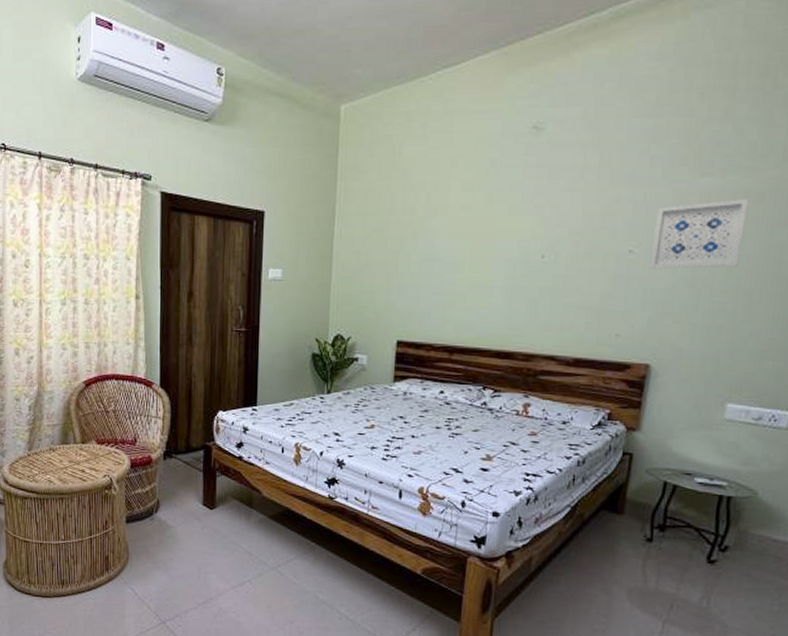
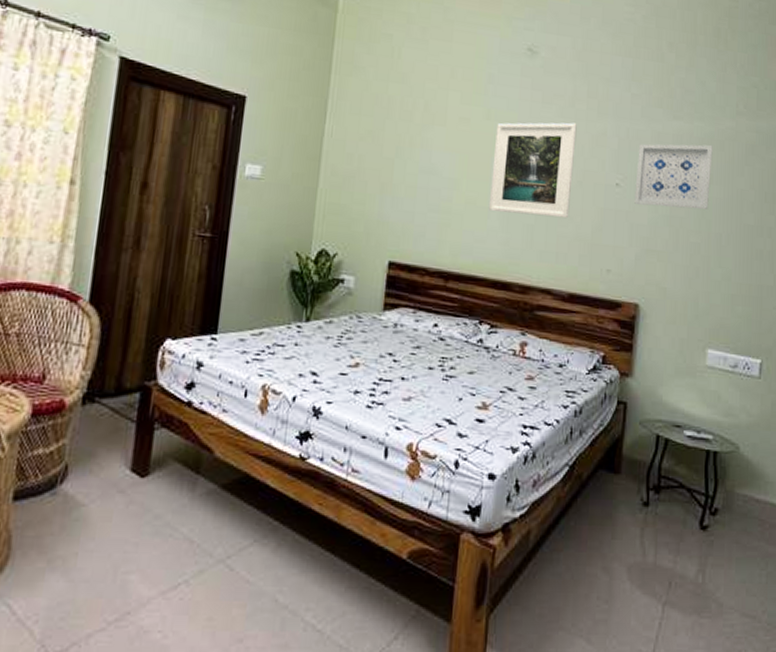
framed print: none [491,195,587,289] -> present [488,122,577,219]

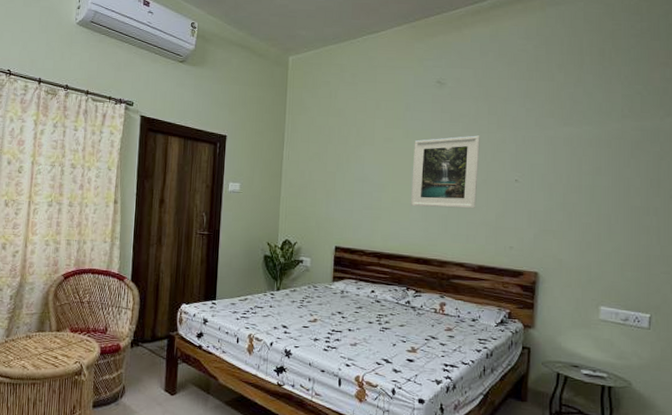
wall art: present [634,143,713,209] -> none [532,144,601,196]

